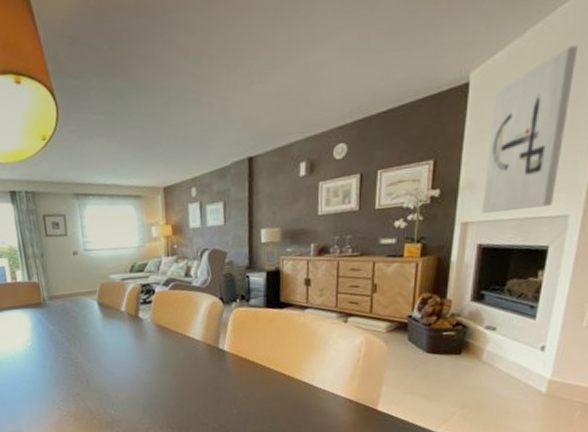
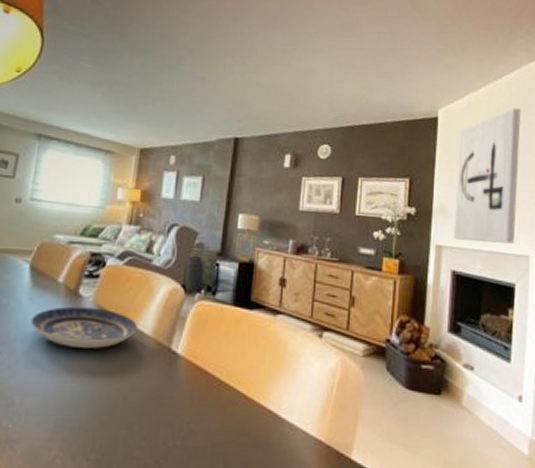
plate: none [108,325,190,357] -> present [30,306,139,349]

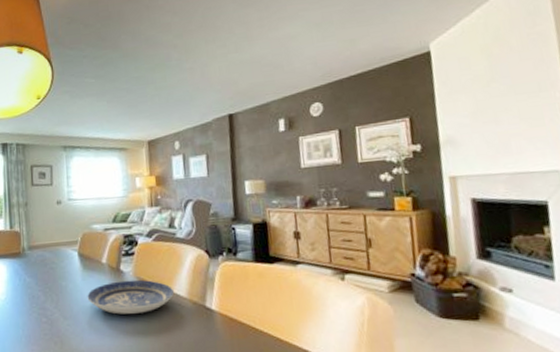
wall art: present [454,107,521,244] -> none [457,21,541,167]

